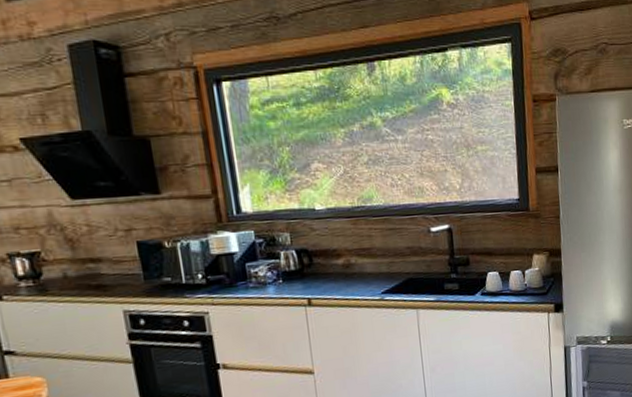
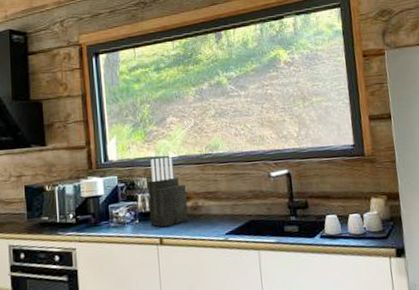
knife block: none [290,209,340,287] -> present [147,157,188,227]

